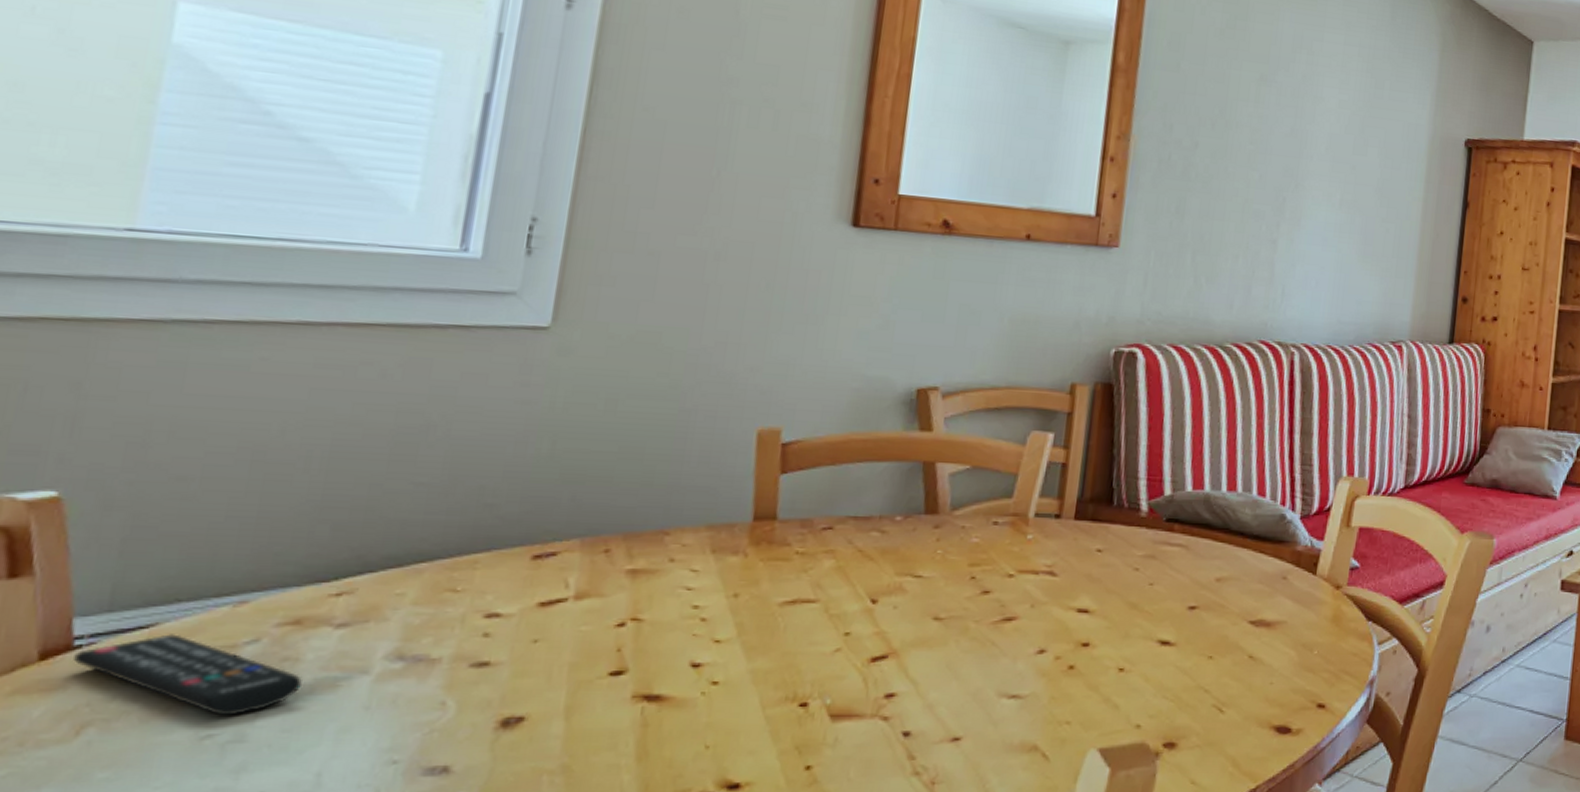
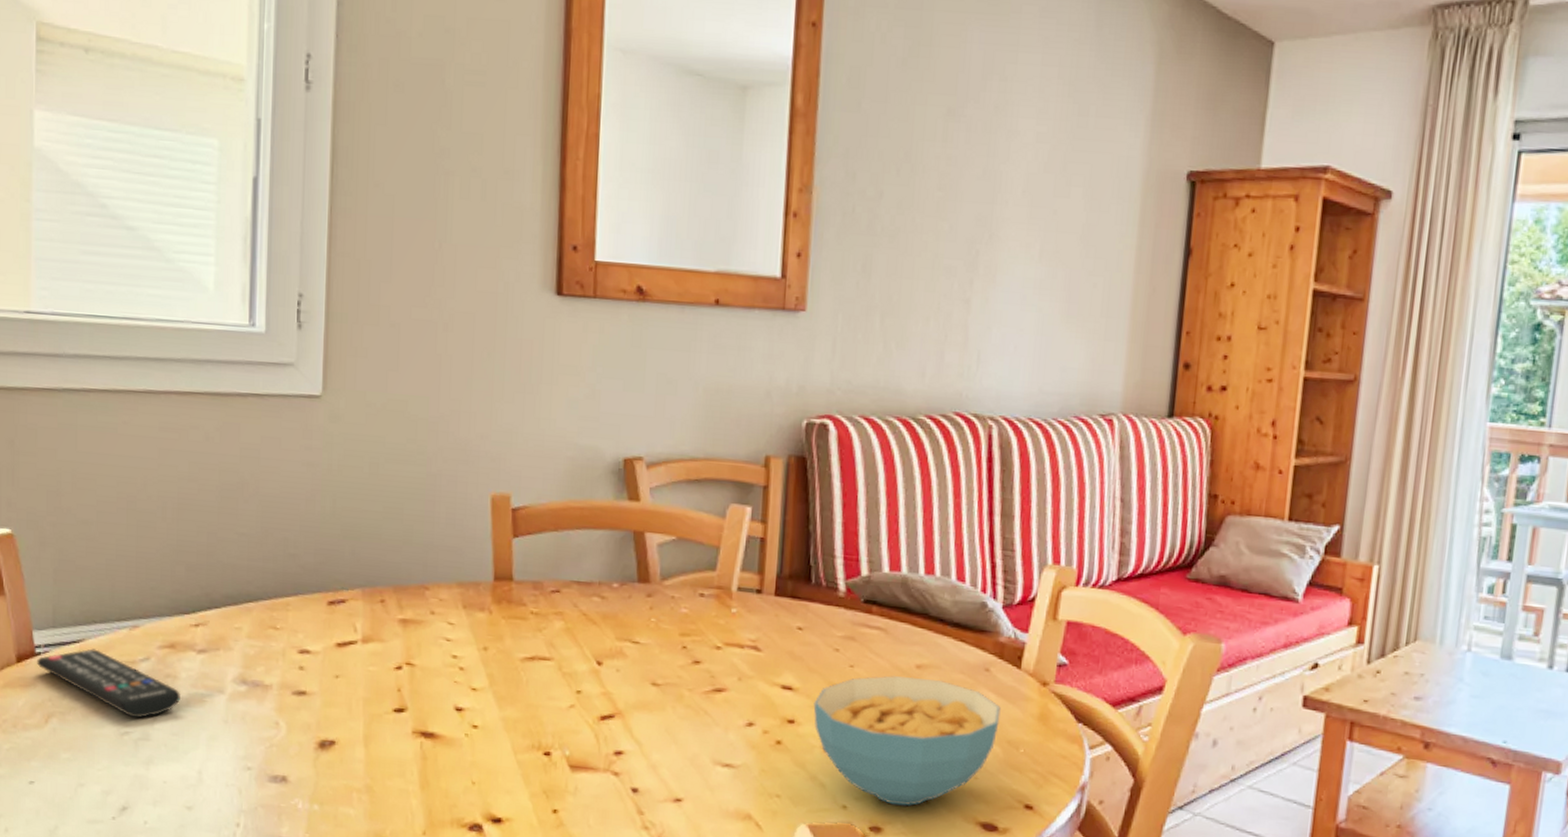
cereal bowl: none [1110,589,1297,719] -> present [813,675,1001,807]

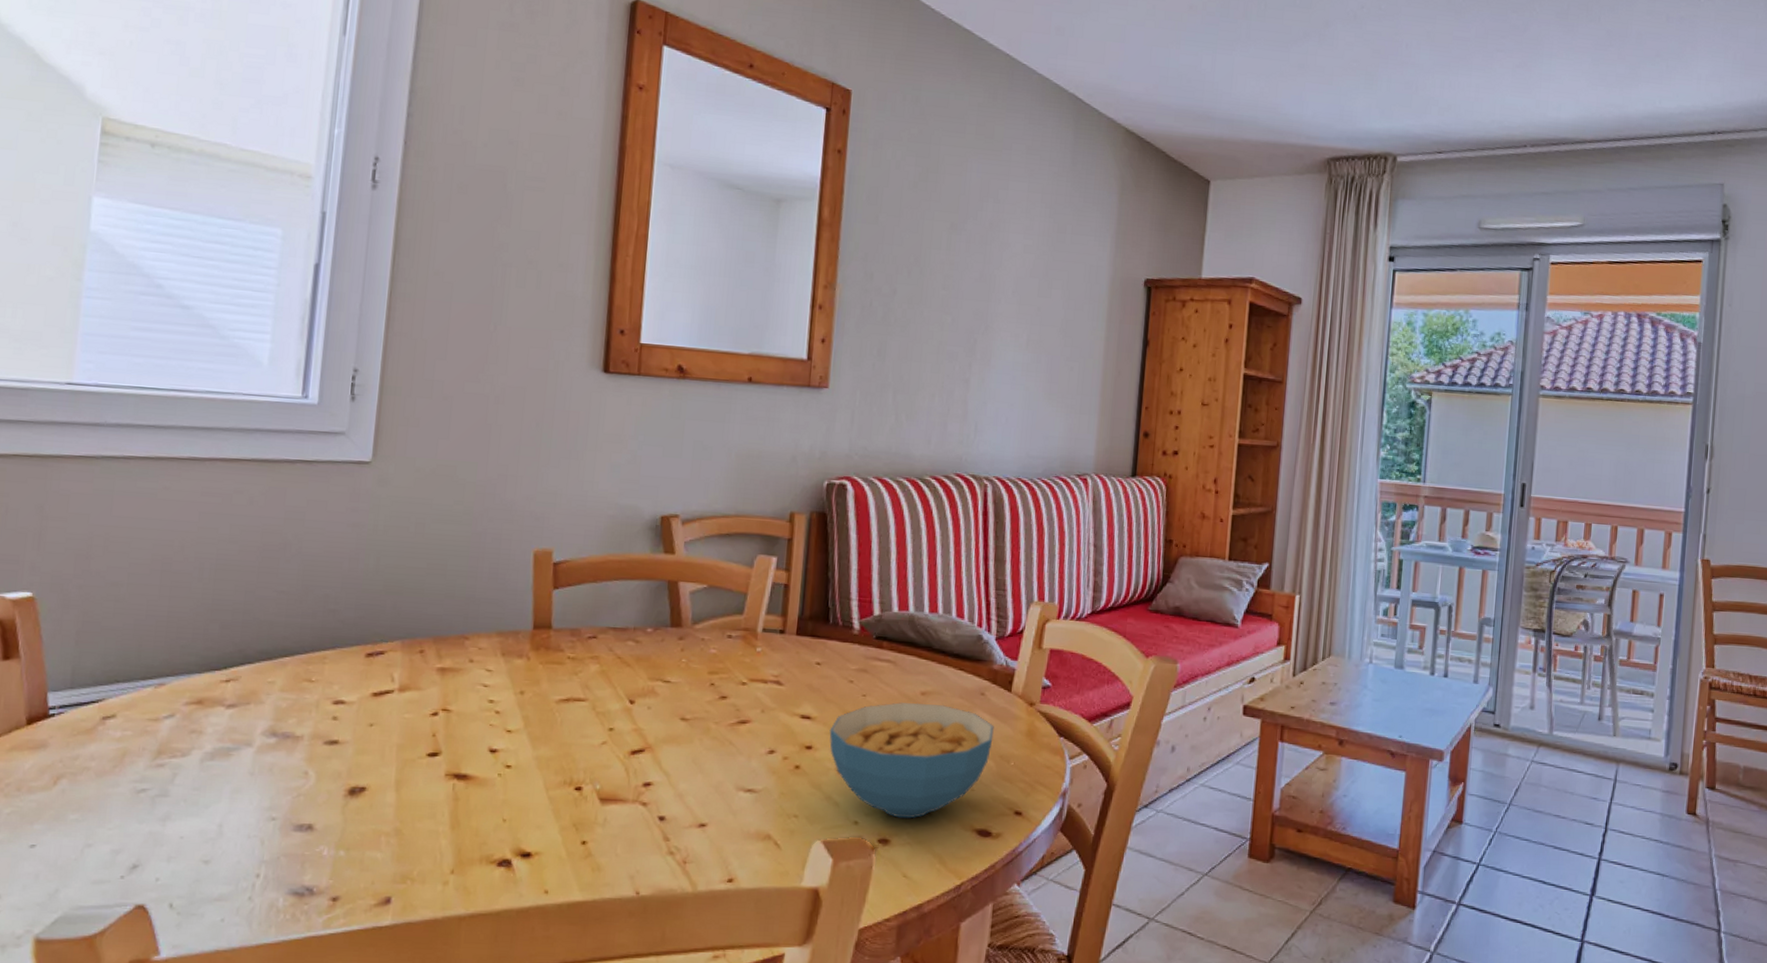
remote control: present [37,648,180,718] -> none [50,708,205,775]

